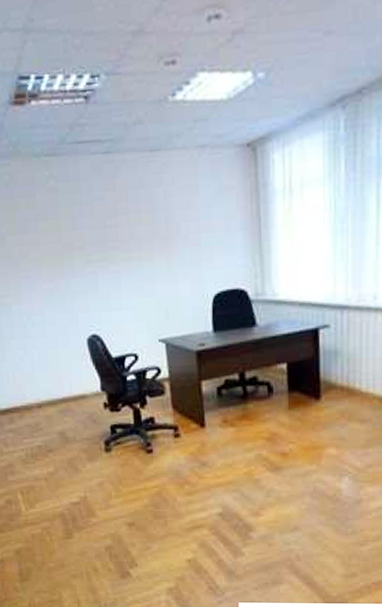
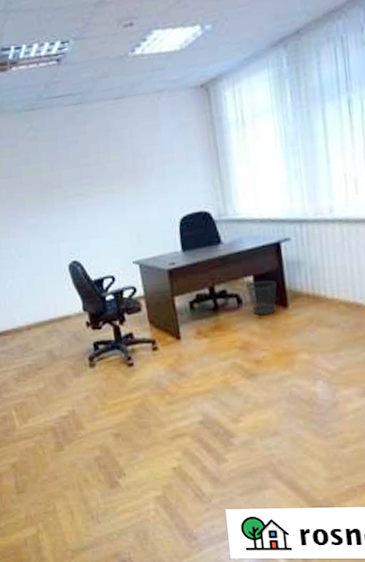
wastebasket: none [279,368,310,406] -> present [246,279,277,316]

